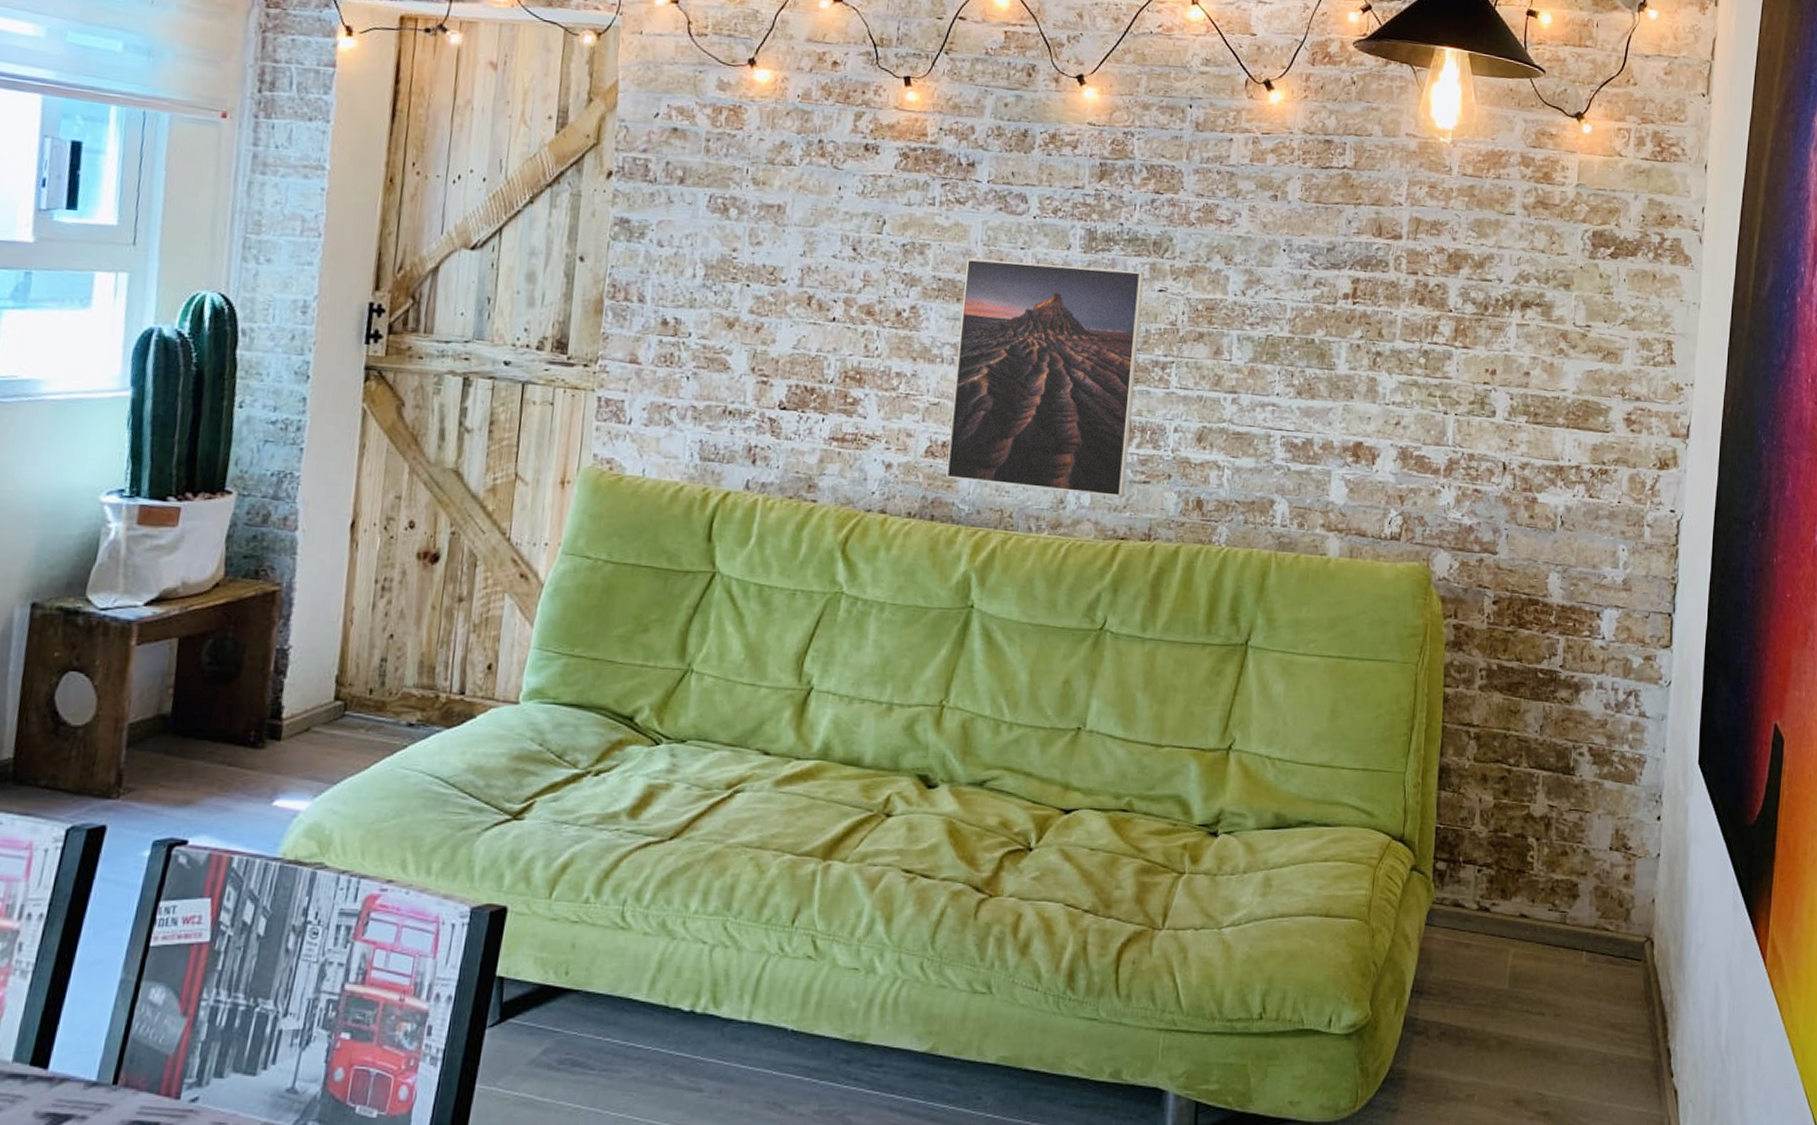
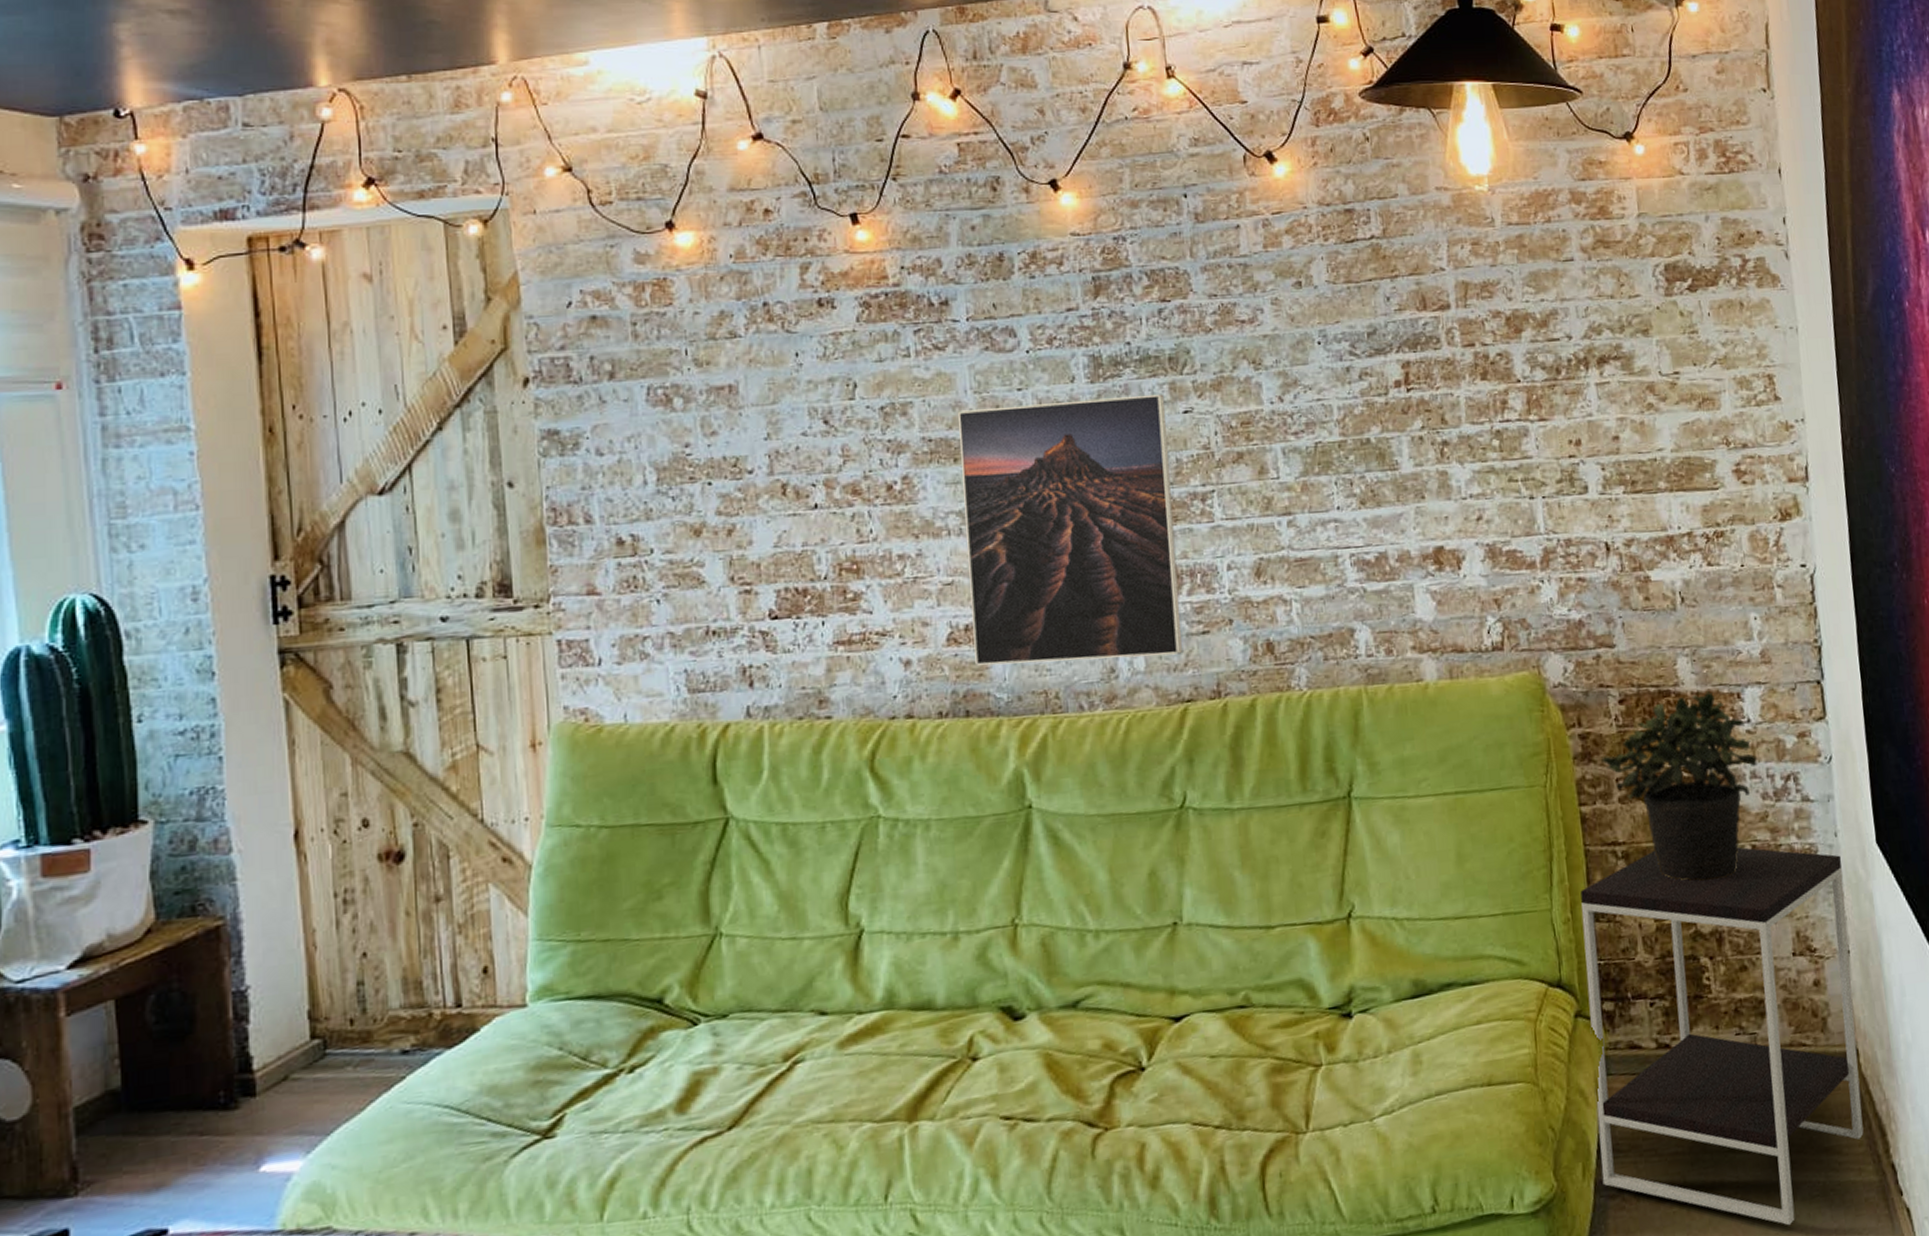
side table: none [1411,736,1666,1086] -> present [1580,847,1864,1226]
potted plant: none [1470,606,1605,772] -> present [1601,691,1757,882]

